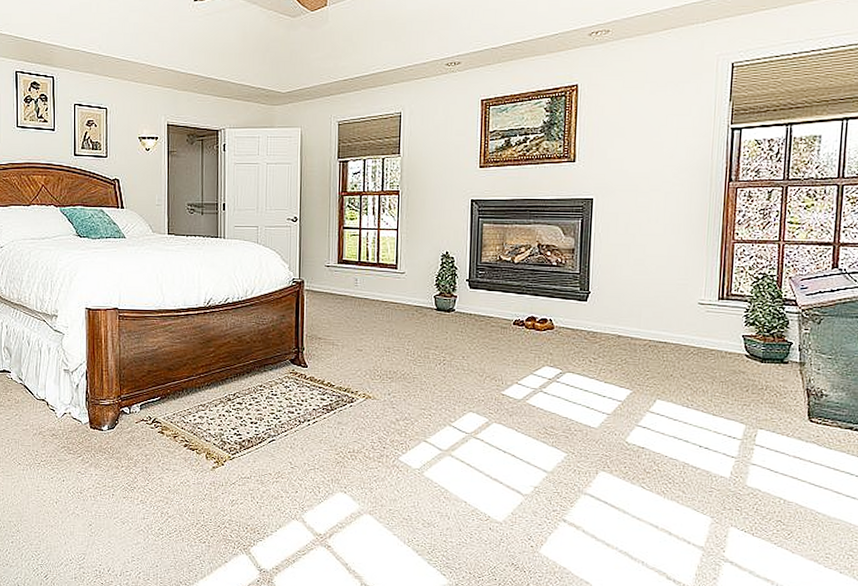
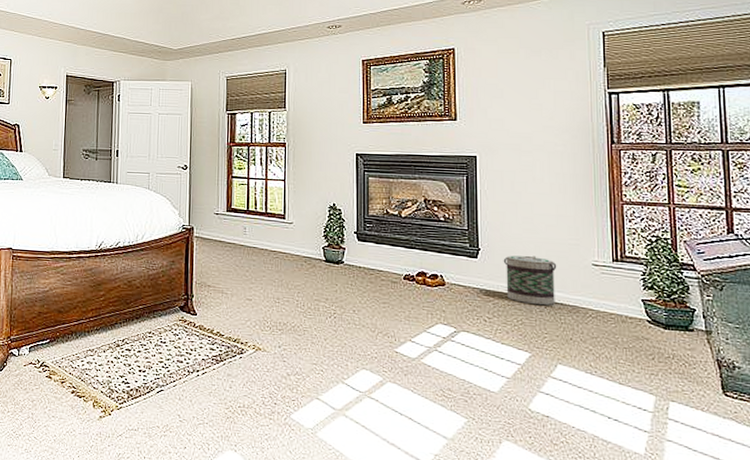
basket: none [612,297,664,345] -> present [503,255,557,306]

